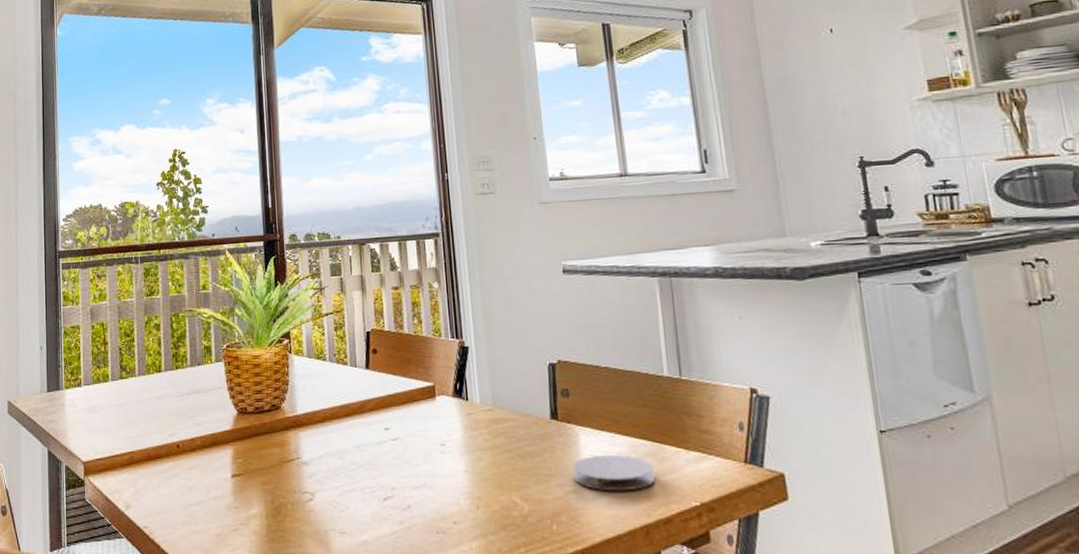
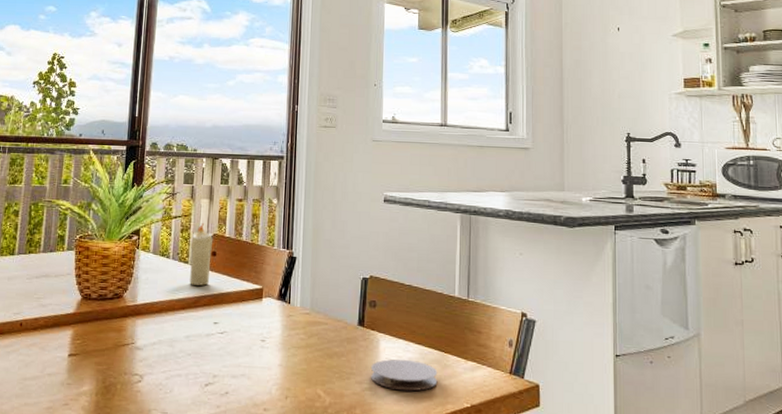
candle: none [347,318,373,388] -> present [190,223,213,286]

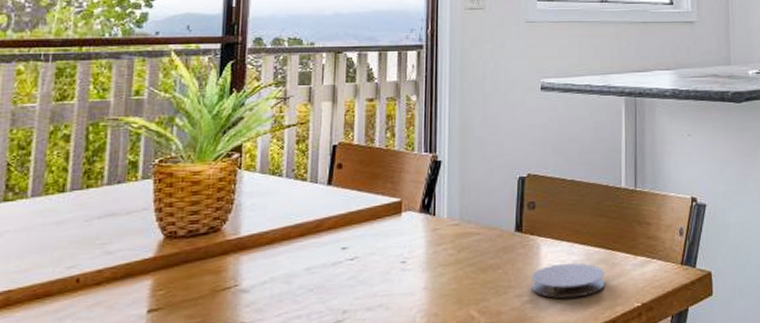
candle: present [190,223,213,286] -> none [309,131,337,206]

